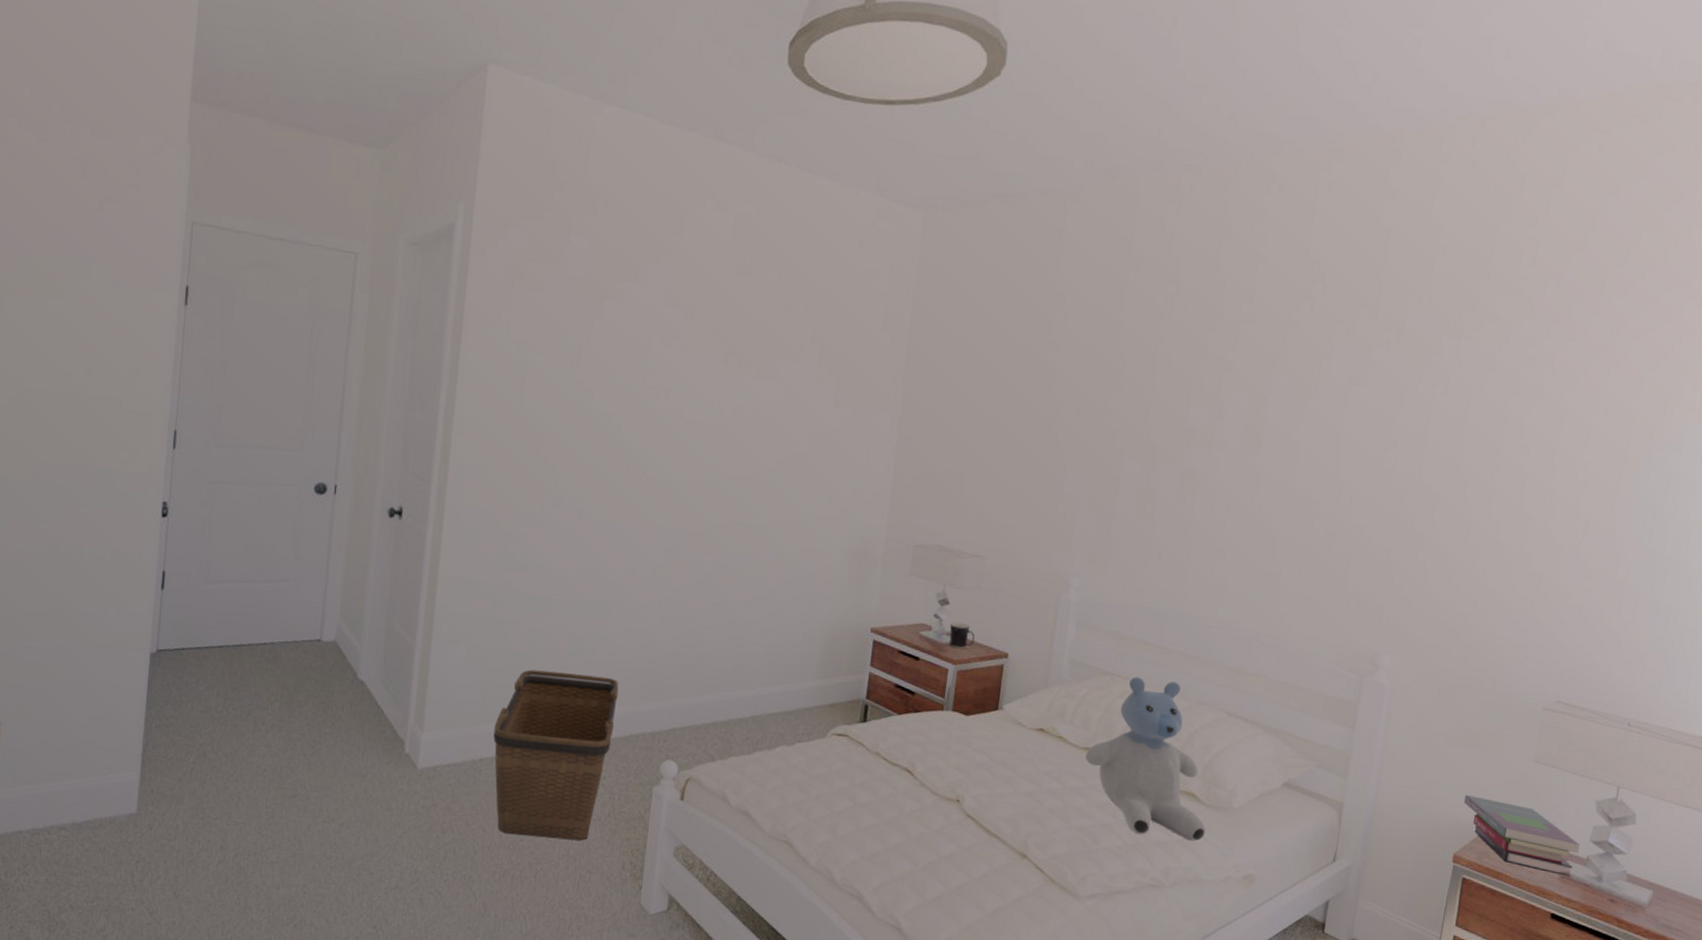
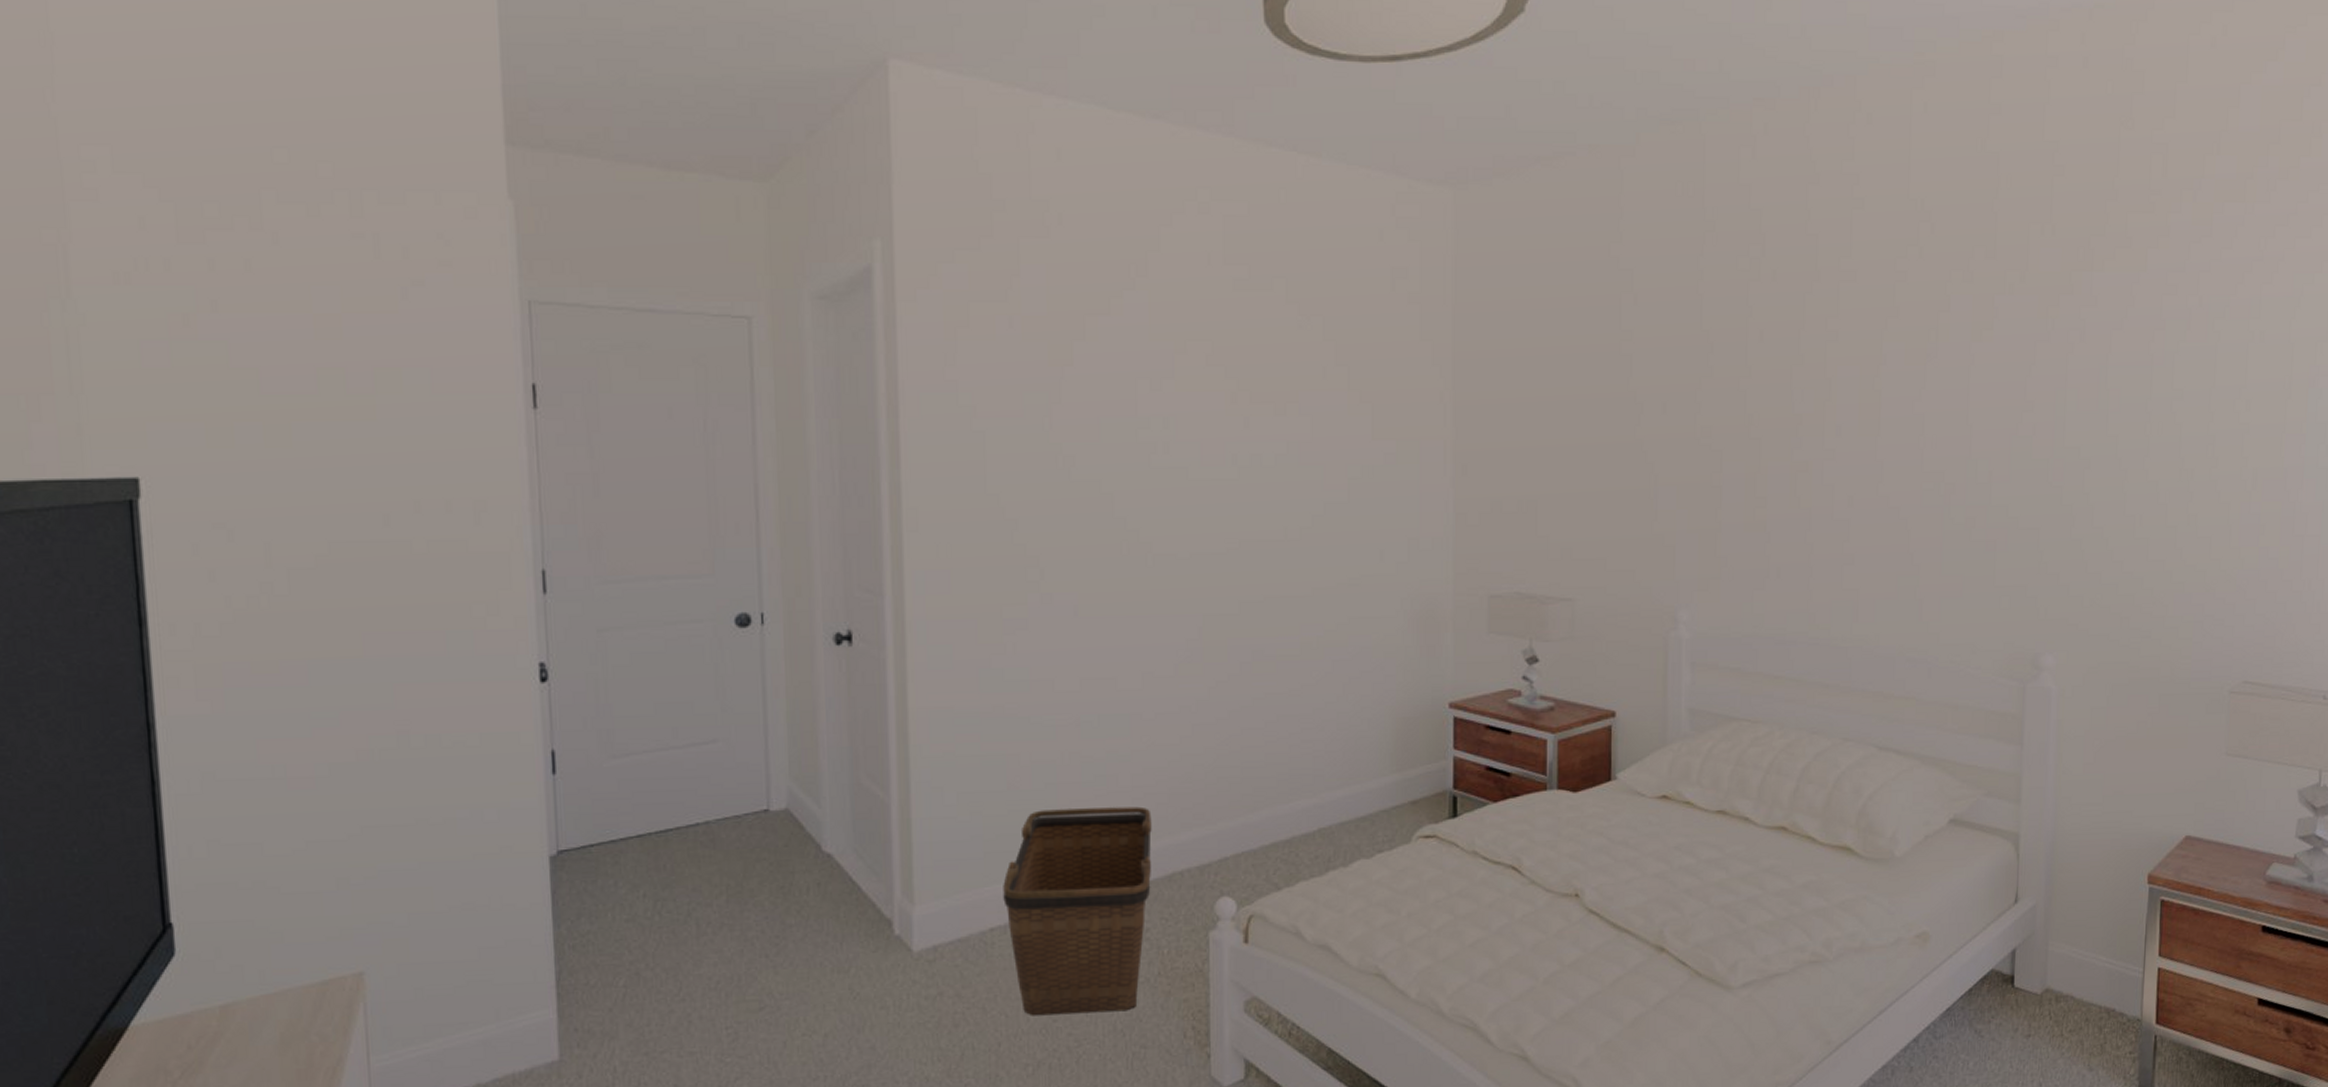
mug: present [949,622,975,649] -> none [1542,682,1574,714]
stuffed bear: present [1085,677,1206,841] -> none [1720,719,1867,904]
books: present [1464,795,1580,877] -> none [2153,804,2285,881]

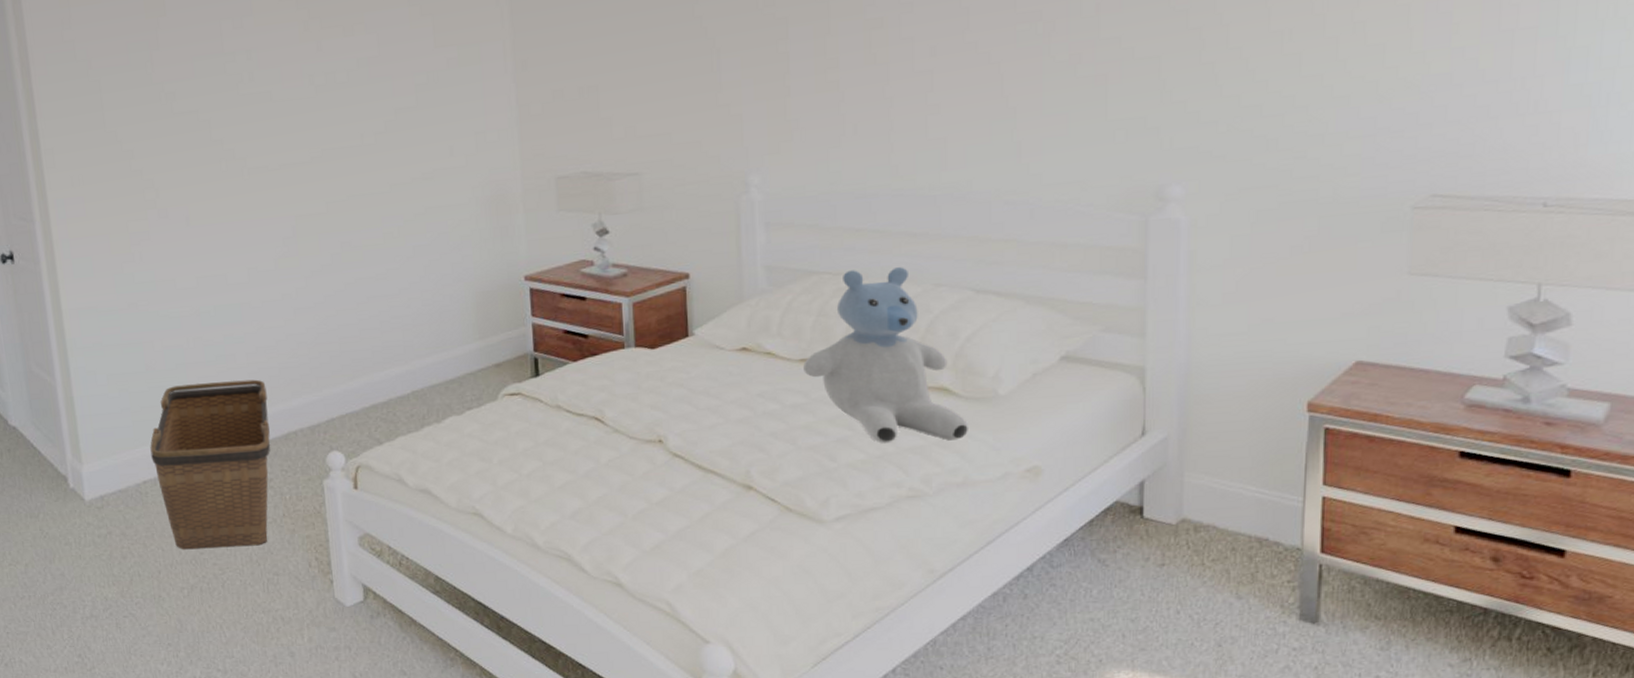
stuffed bear: none [1720,719,1867,904] -> present [803,267,968,444]

